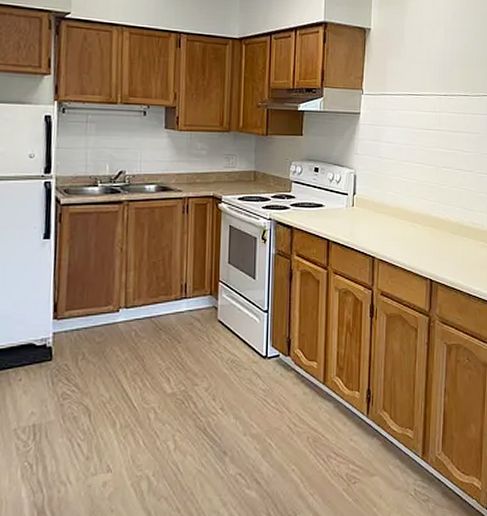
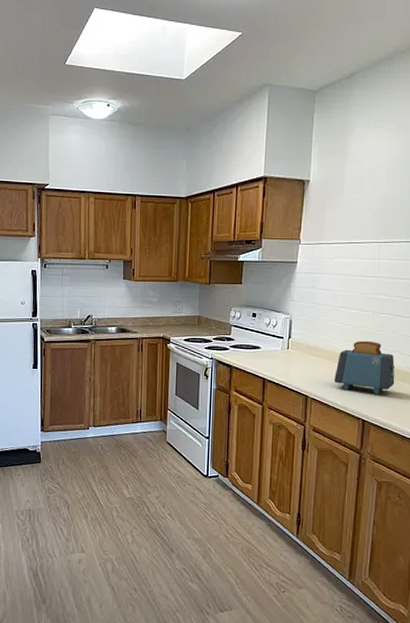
toaster: none [401,195,460,251] -> present [334,340,396,394]

